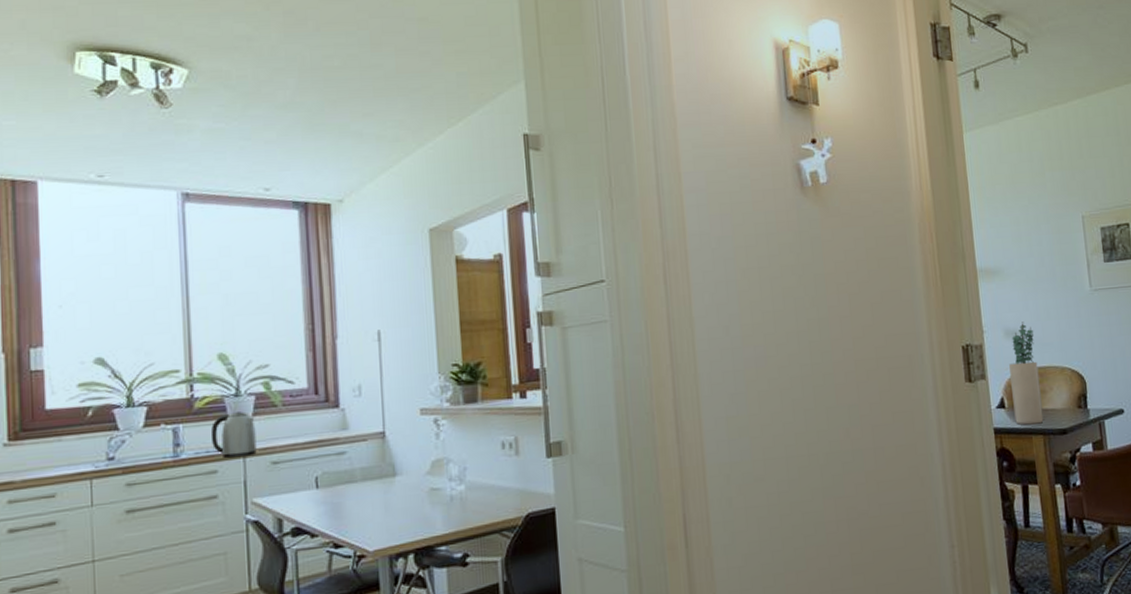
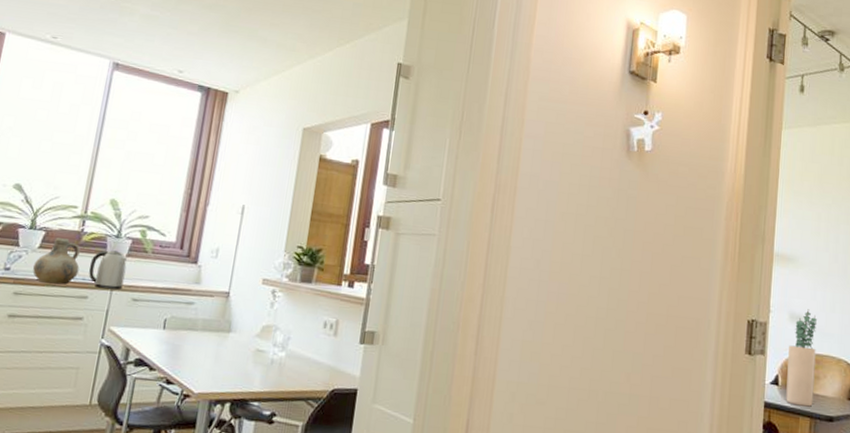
ceramic jug: none [143,410,199,467] -> present [32,238,80,285]

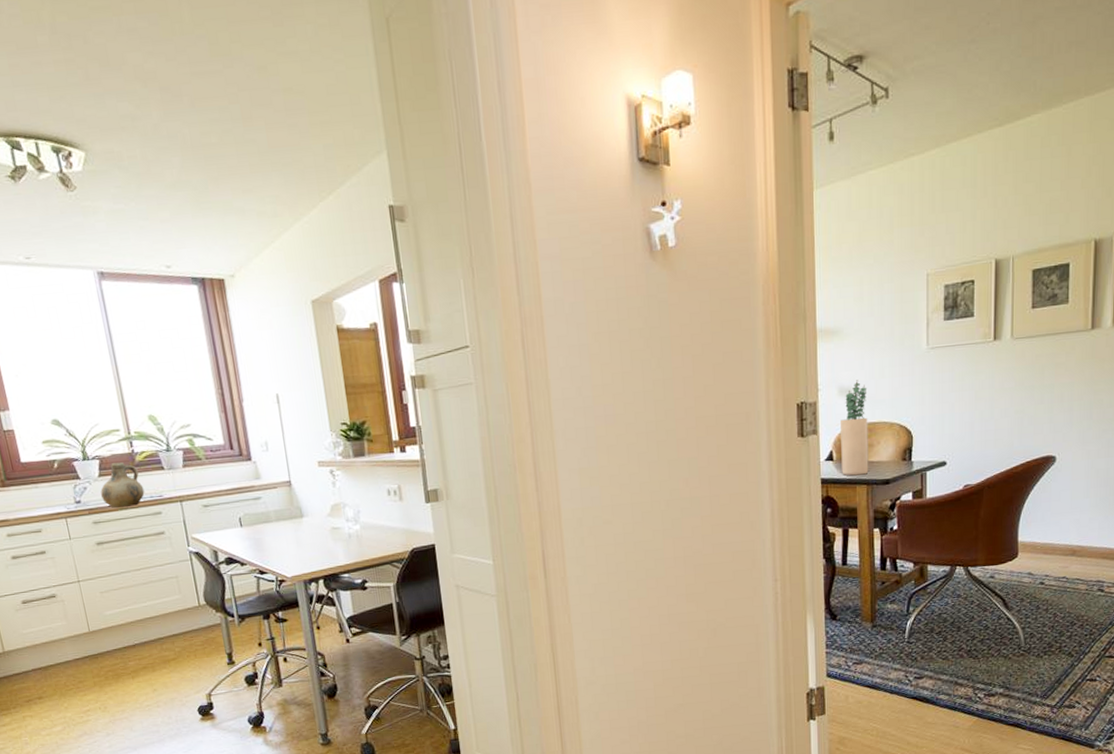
kettle: present [89,250,127,291] -> none [151,464,190,503]

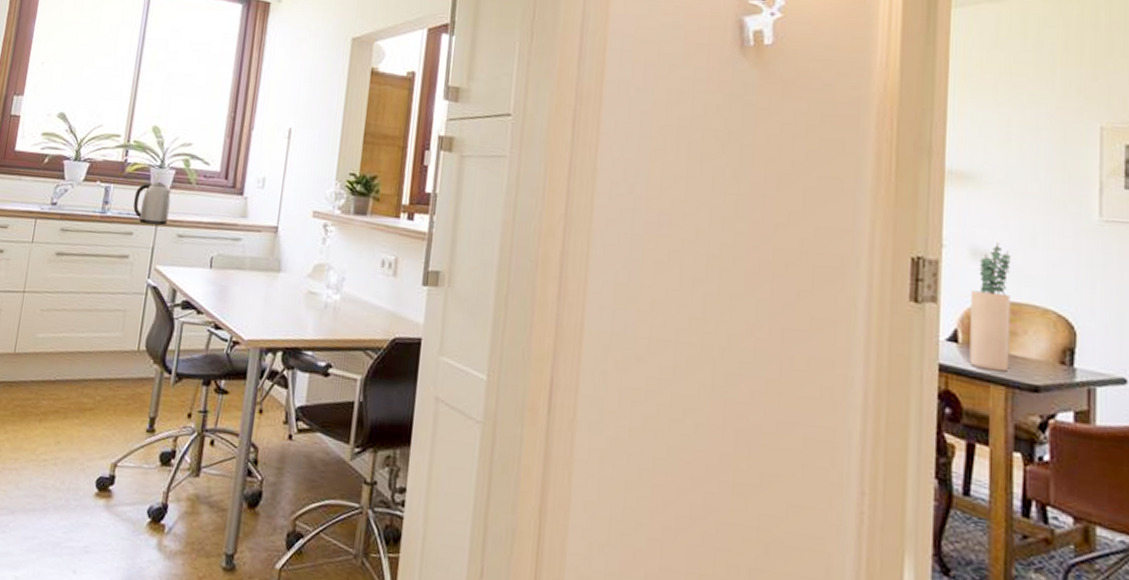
ceramic jug: present [100,462,145,509] -> none [78,169,124,221]
kettle: none [151,464,190,503] -> present [133,182,171,226]

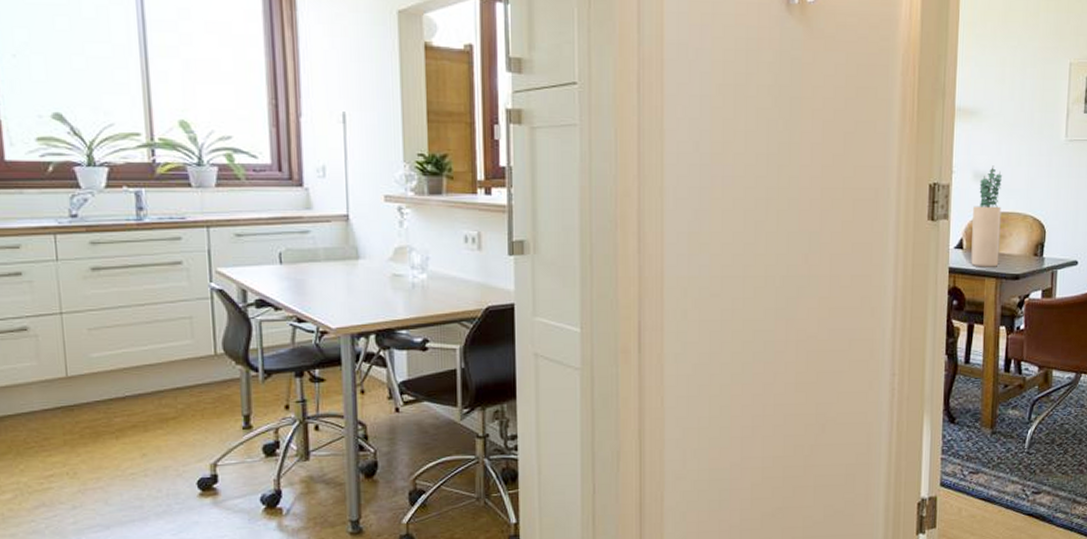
kettle: present [133,182,171,226] -> none [174,181,220,227]

